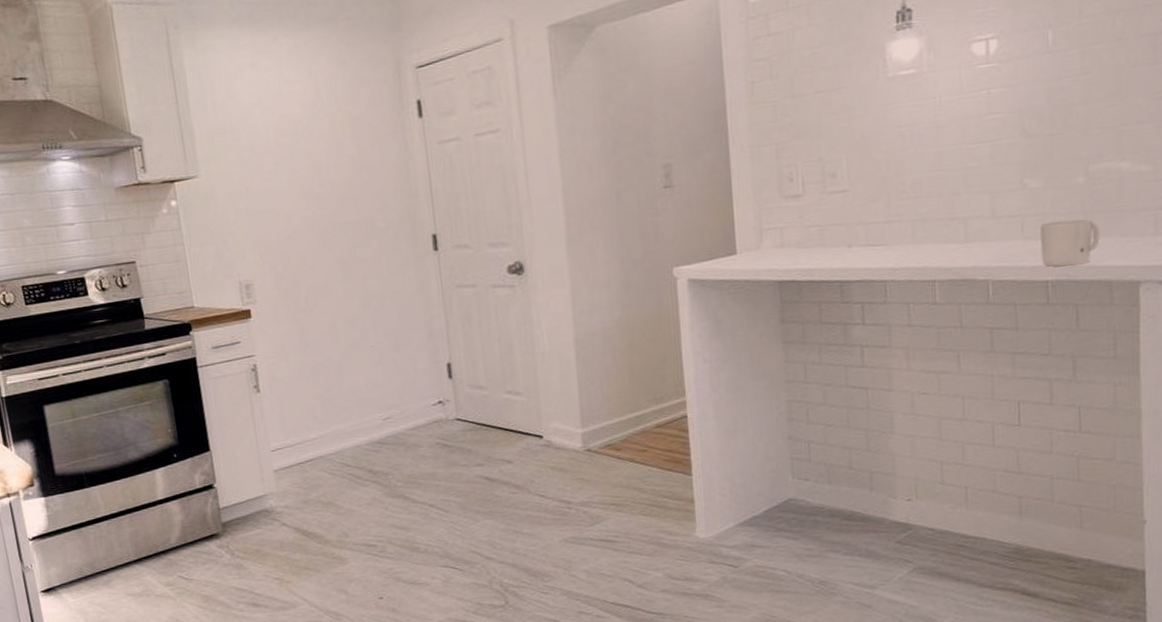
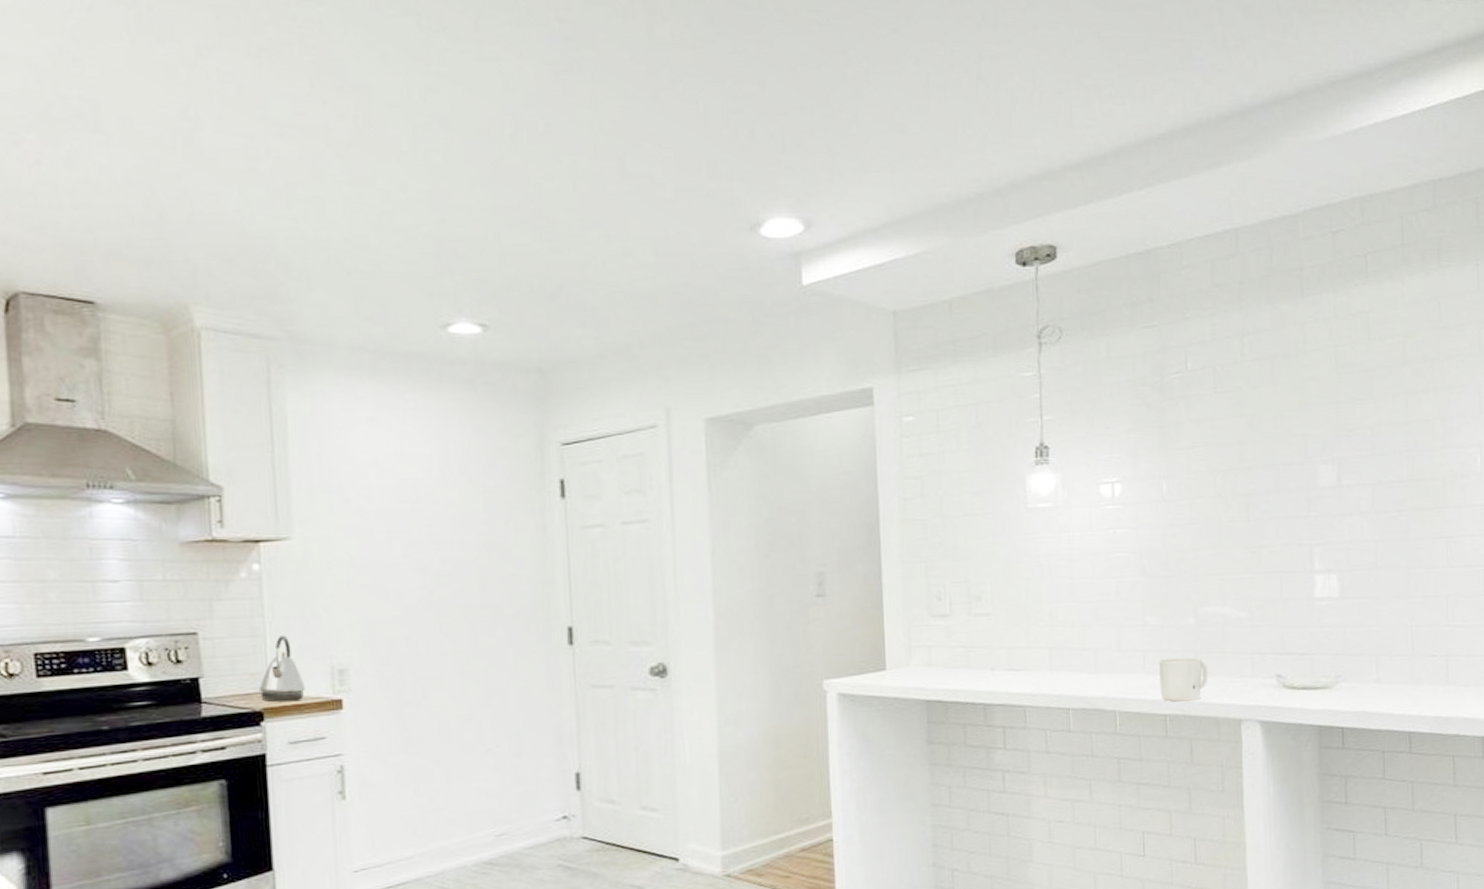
kettle: none [185,259,221,316] -> present [258,635,305,703]

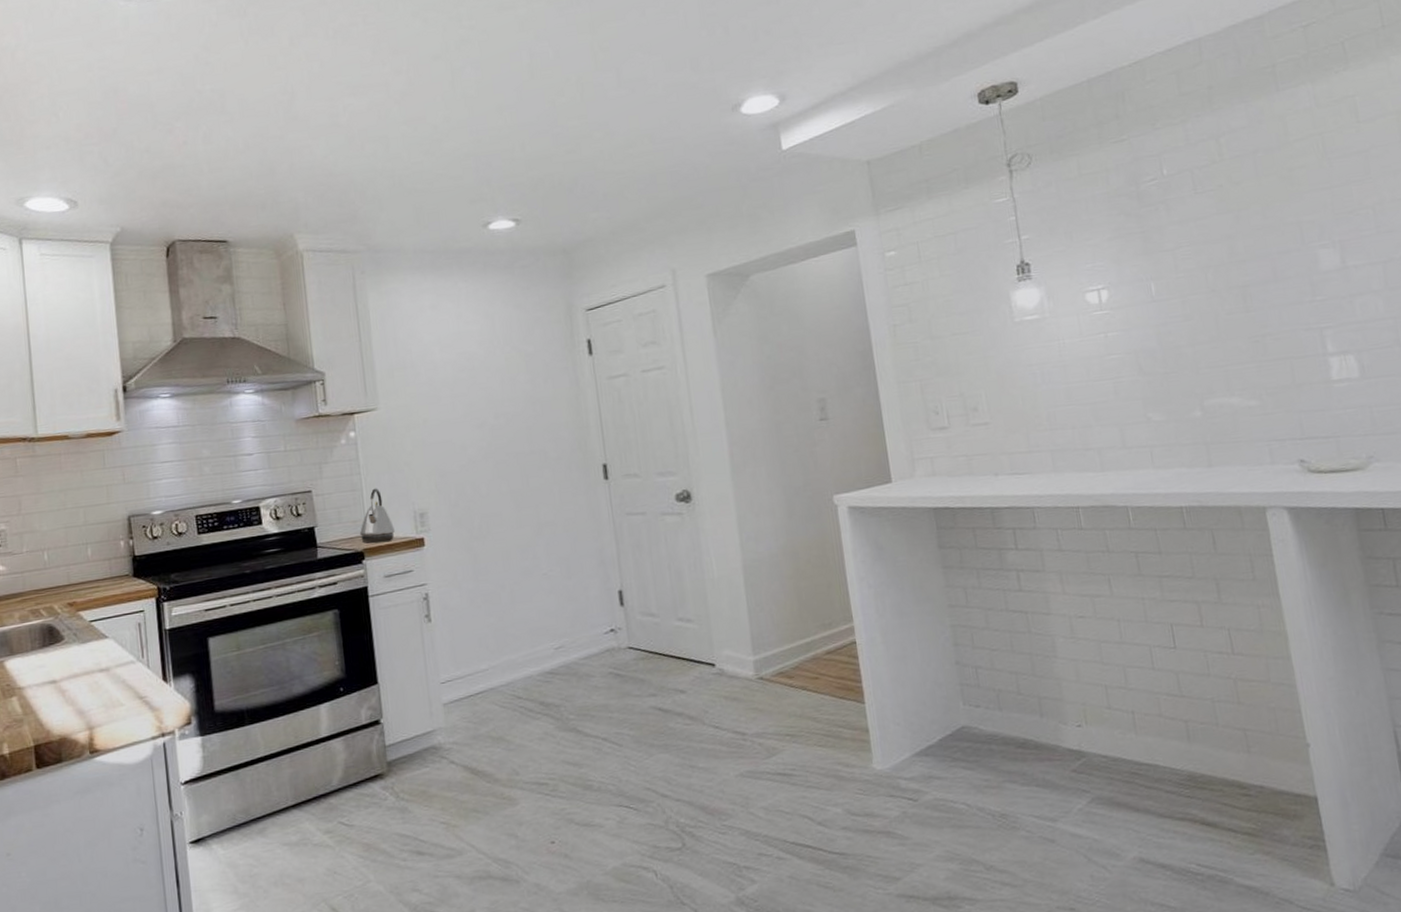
mug: present [1159,657,1209,702] -> none [1168,449,1224,494]

